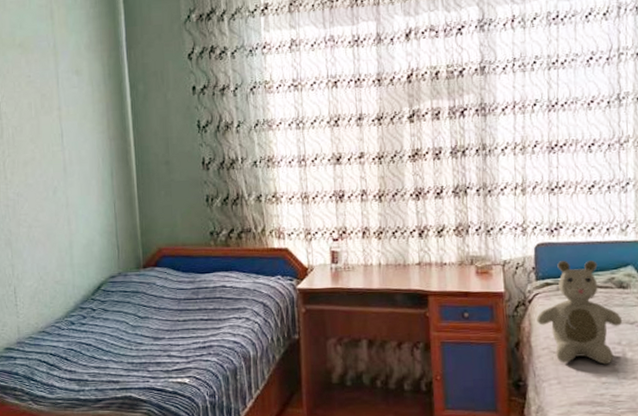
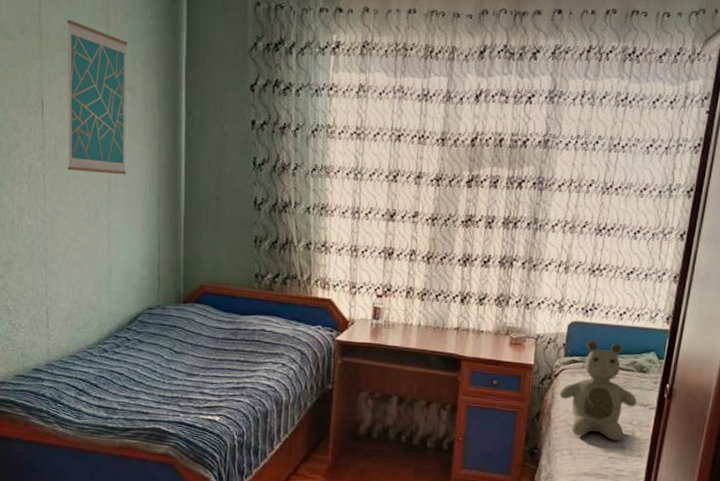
wall art: none [16,19,80,155] -> present [67,19,128,175]

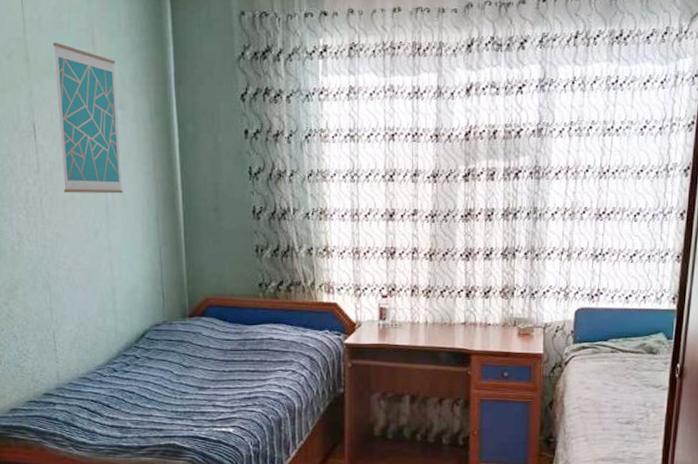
teddy bear: present [559,341,637,441] -> none [571,326,649,424]

